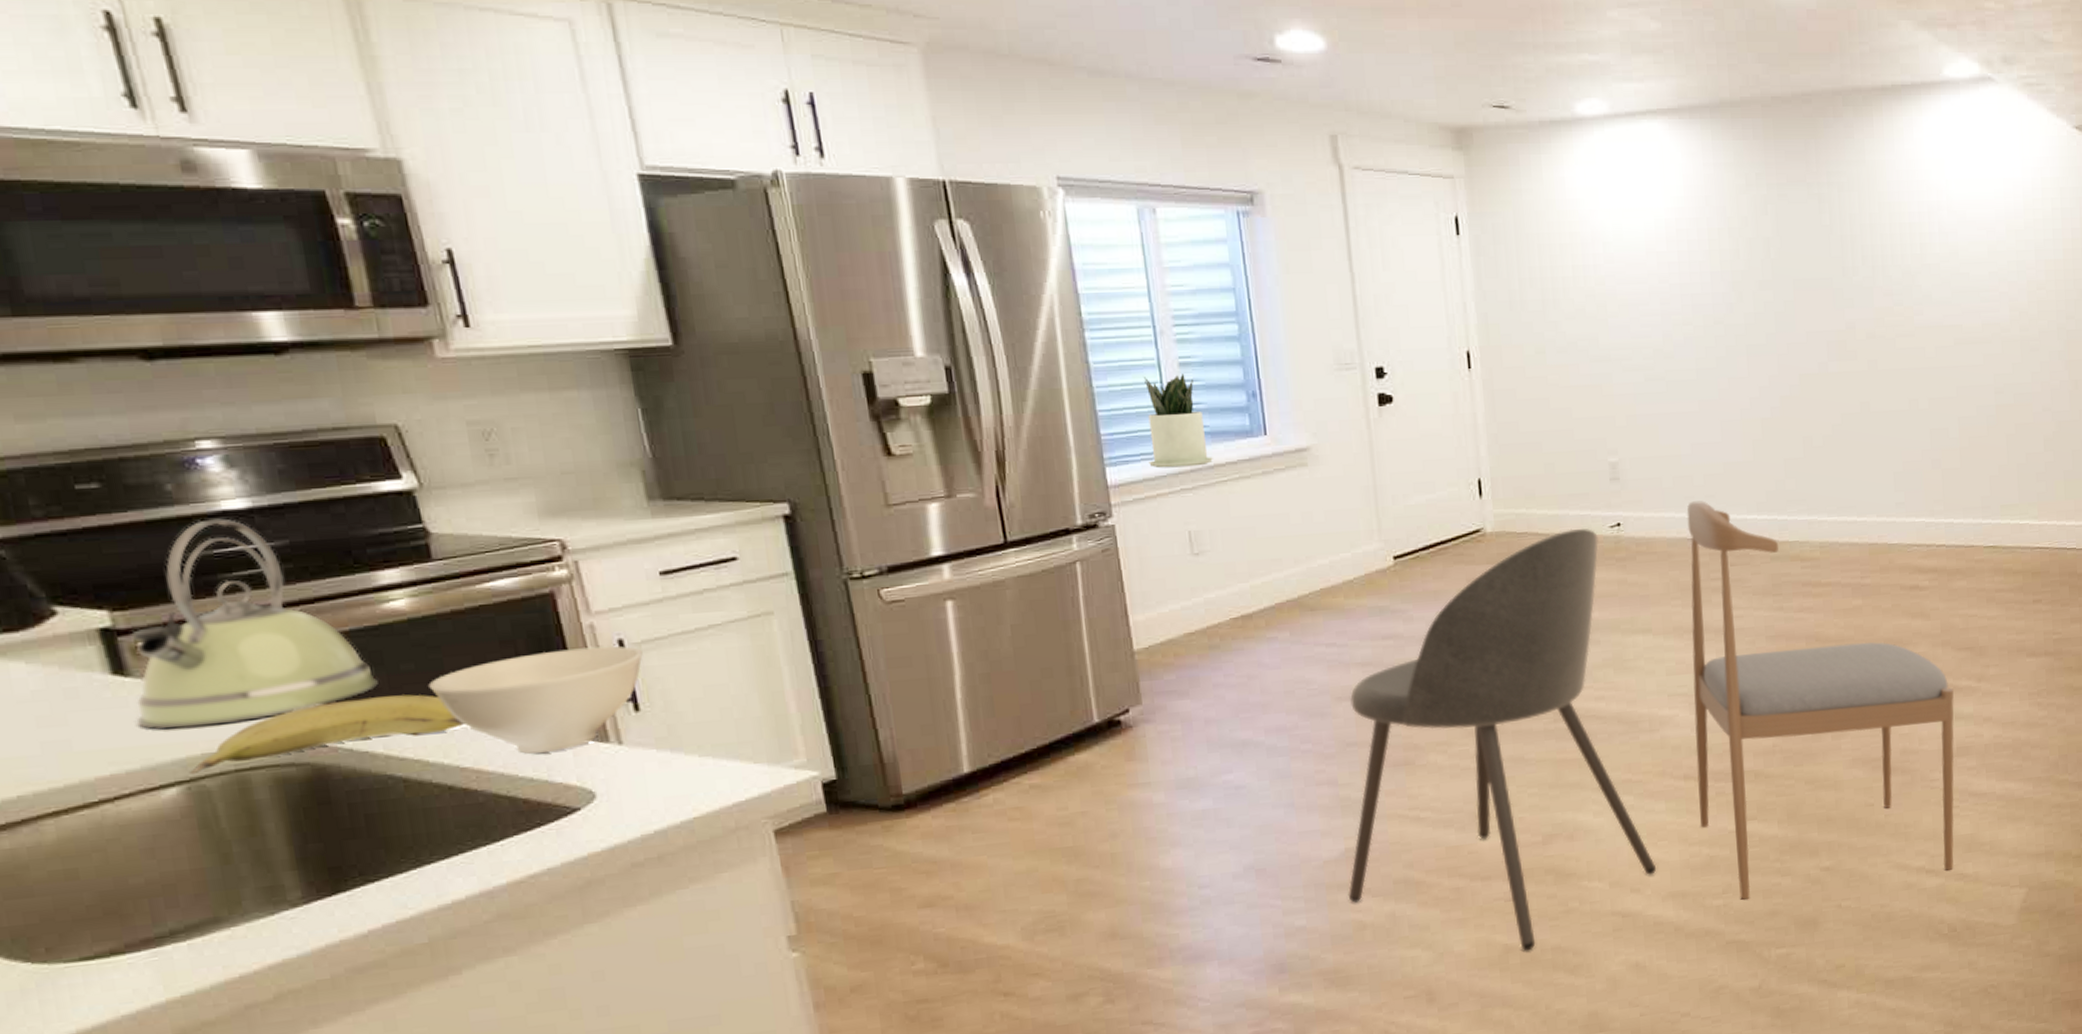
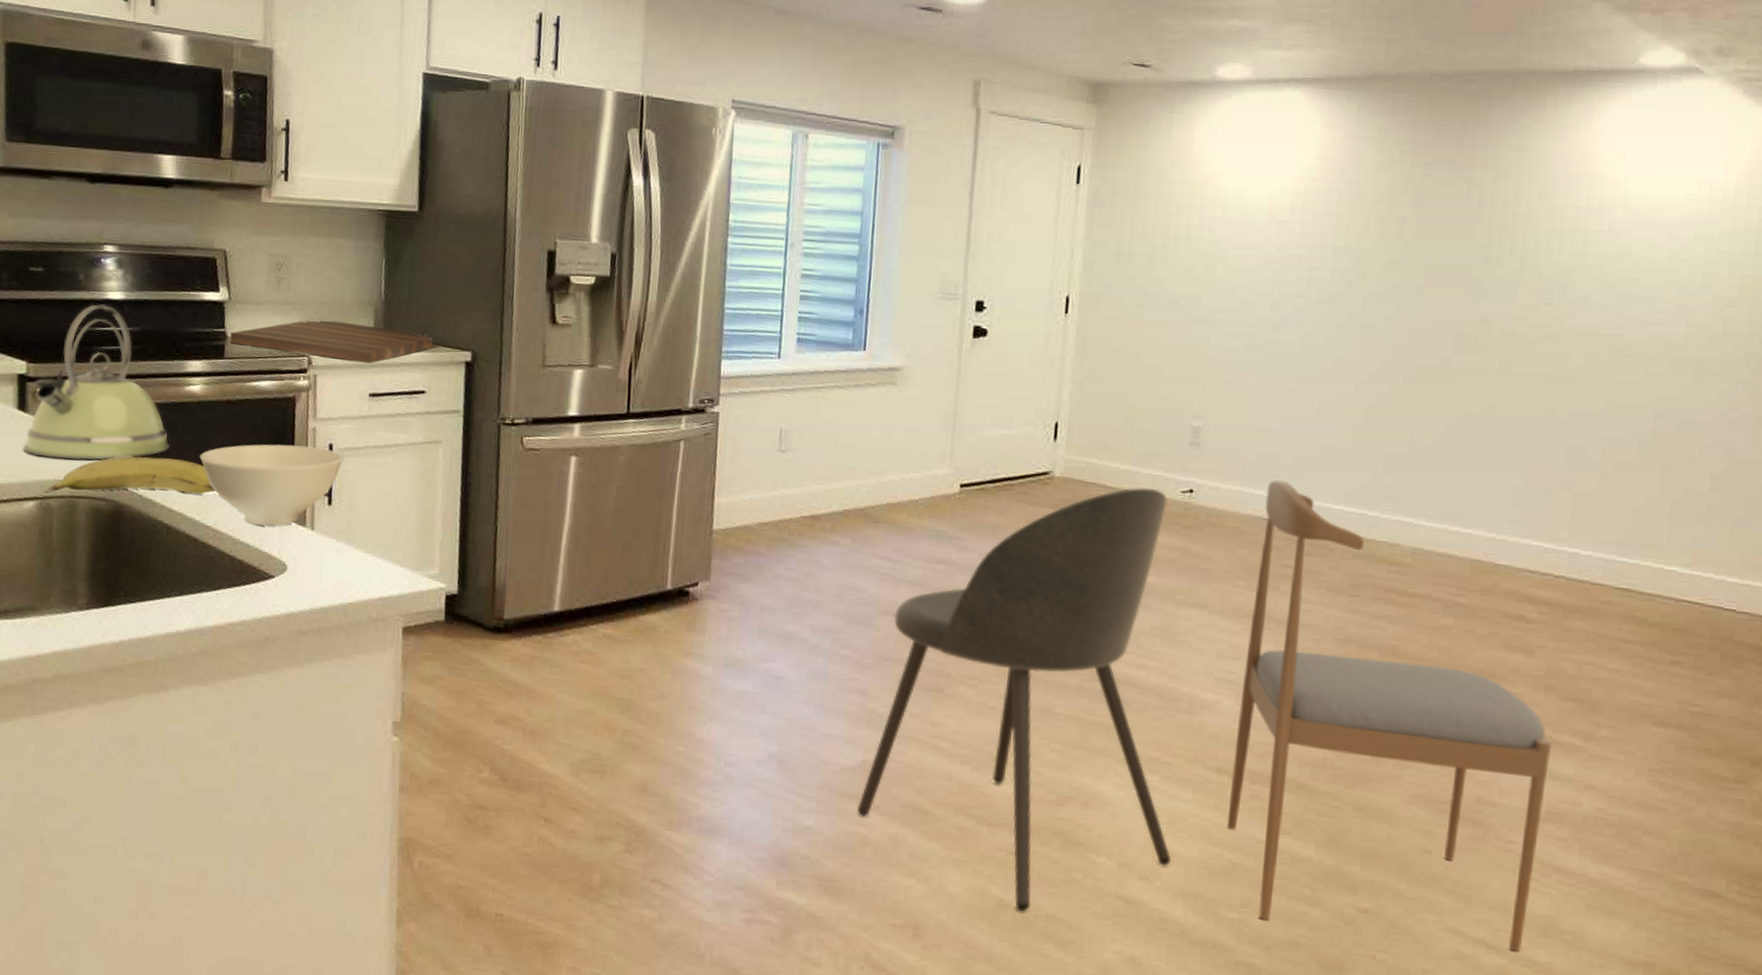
cutting board: none [434,490,743,541] -> present [230,318,439,364]
planter: present [1144,374,1213,469] -> none [758,283,814,371]

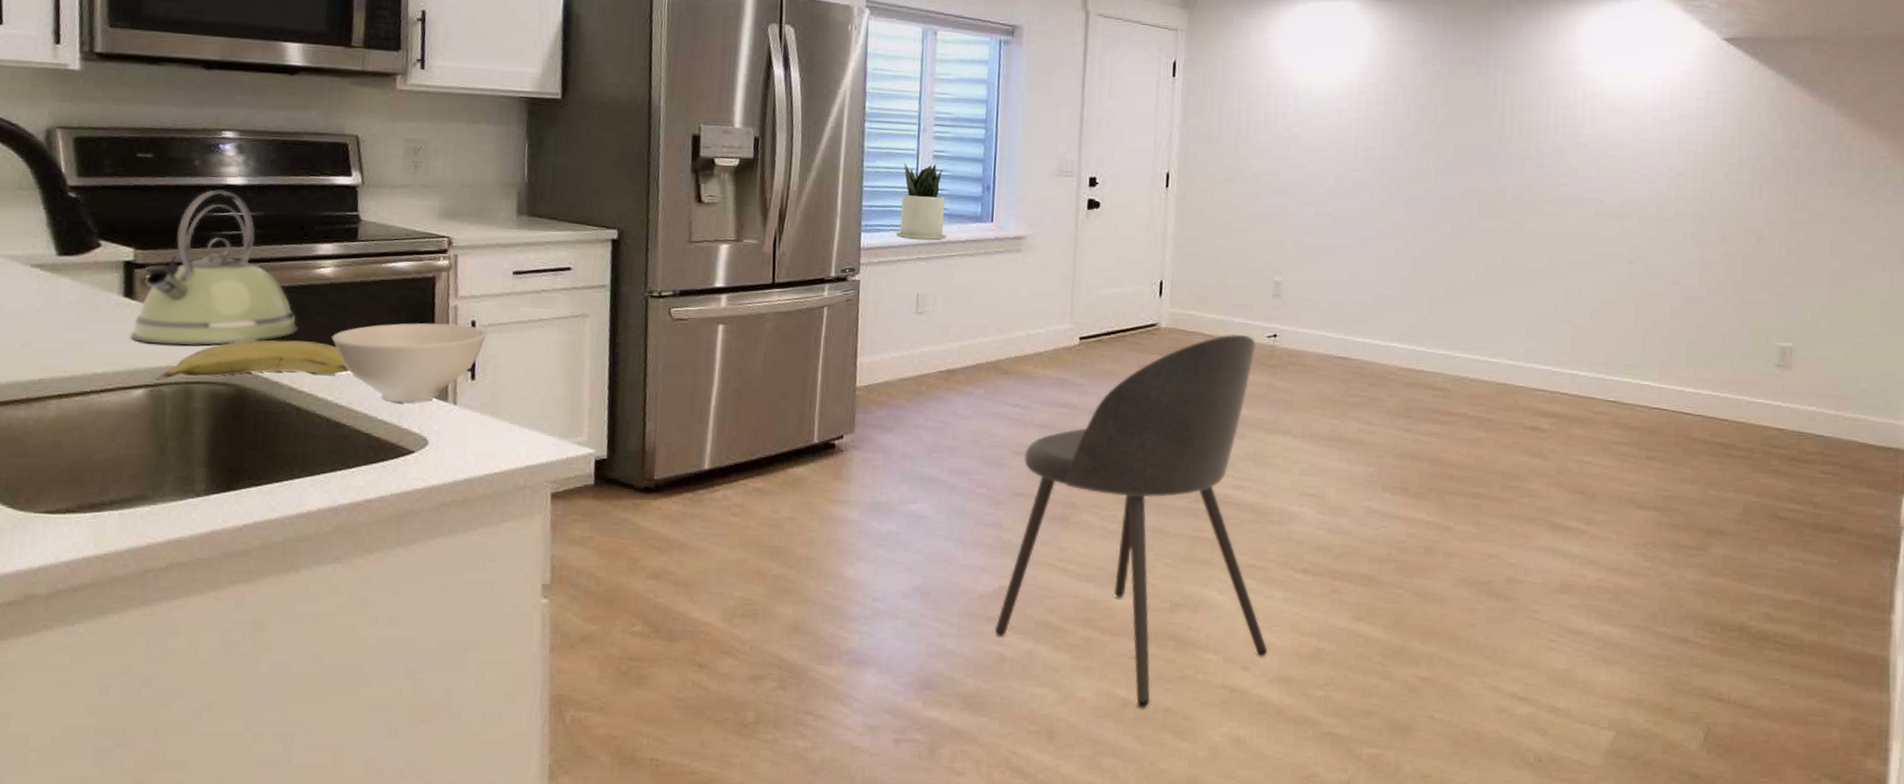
cutting board: present [230,318,439,364] -> none [363,200,585,243]
planter: none [758,283,814,371] -> present [895,163,947,241]
dining chair: present [1226,480,1551,952] -> none [1312,324,1562,701]

